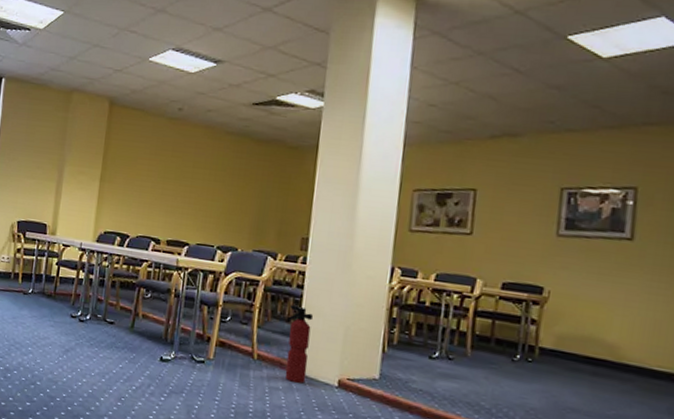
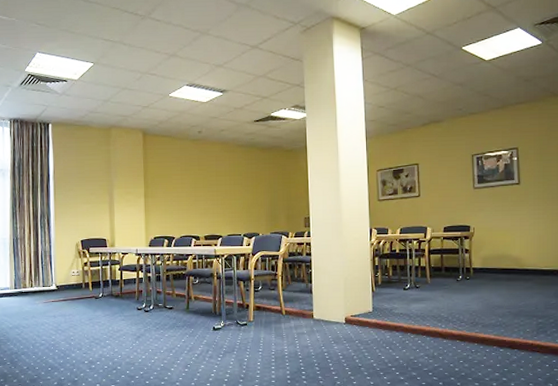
fire extinguisher: present [285,304,314,384] -> none [303,269,322,326]

